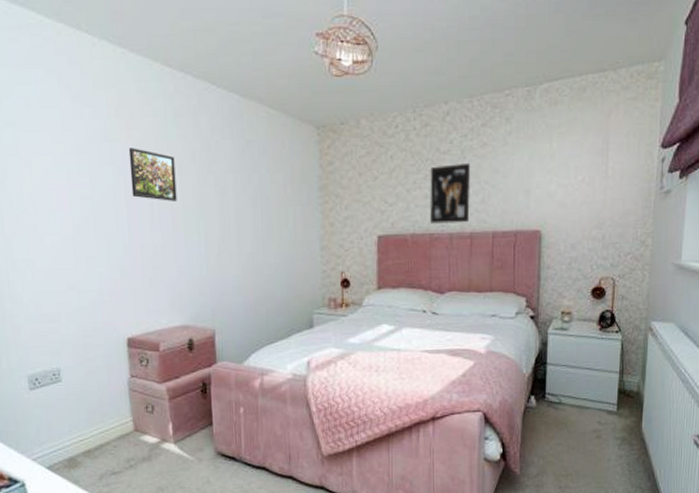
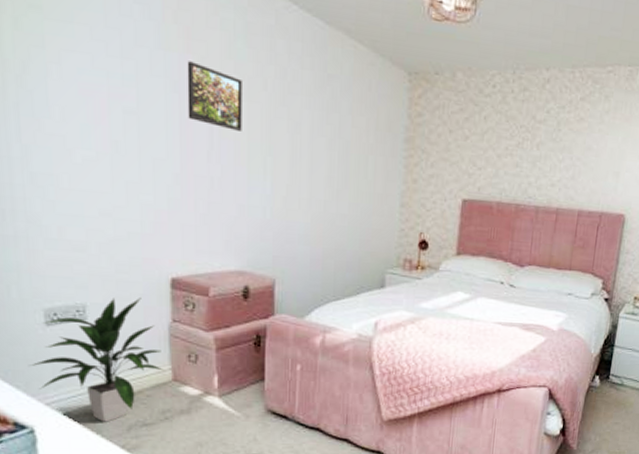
indoor plant: none [18,358,126,473] -> present [29,298,163,422]
wall art: present [430,162,470,224] -> none [518,134,564,198]

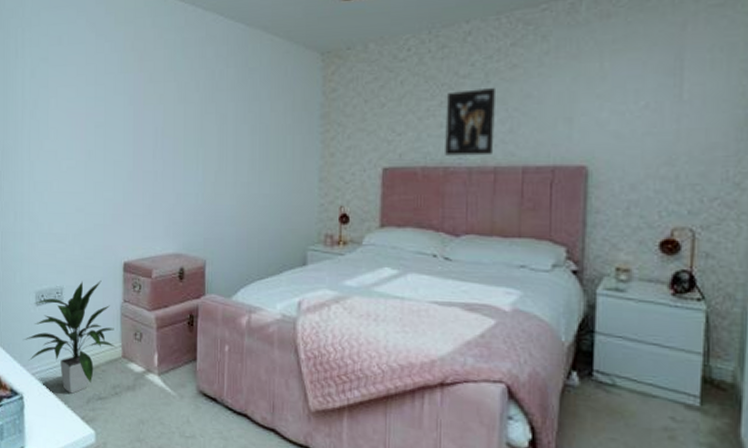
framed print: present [187,61,242,131] -> none [139,78,180,129]
wall art: none [518,134,564,198] -> present [445,87,495,156]

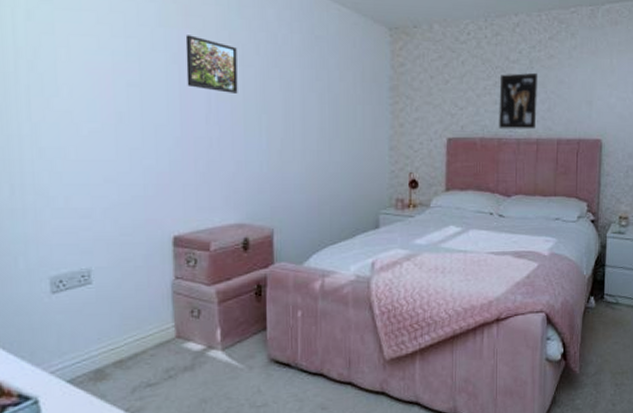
indoor plant: present [24,281,115,394] -> none [35,258,167,386]
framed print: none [139,78,180,129] -> present [185,35,238,93]

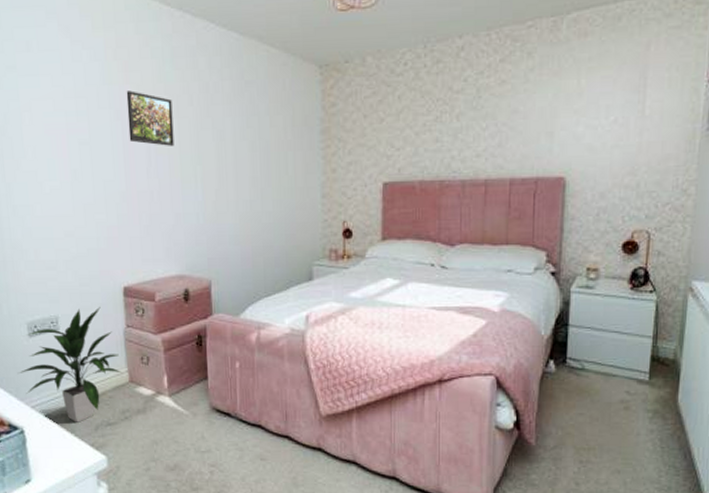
indoor plant: none [35,258,167,386] -> present [18,307,121,422]
wall art: present [499,72,537,130] -> none [441,102,486,170]

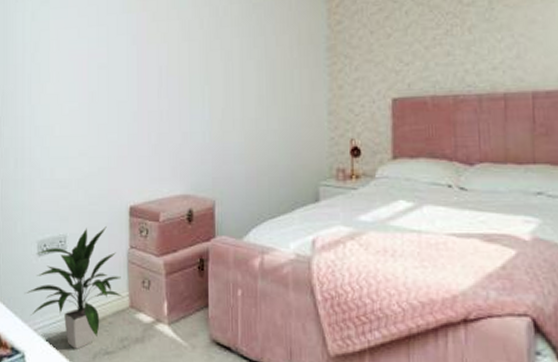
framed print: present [126,90,174,146] -> none [143,17,184,68]

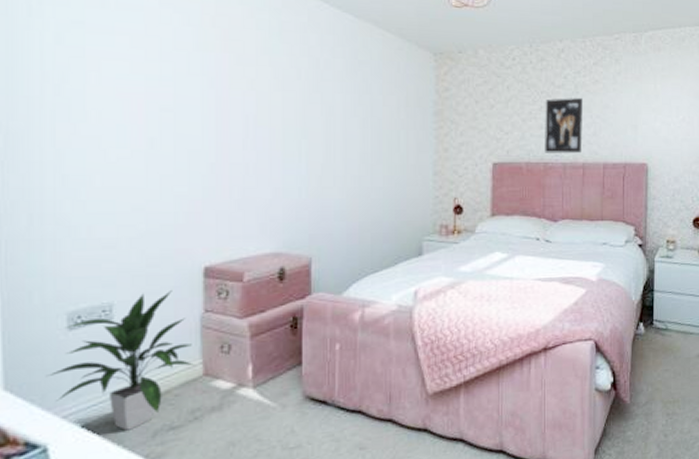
wall art: none [452,13,503,84] -> present [545,97,583,154]

